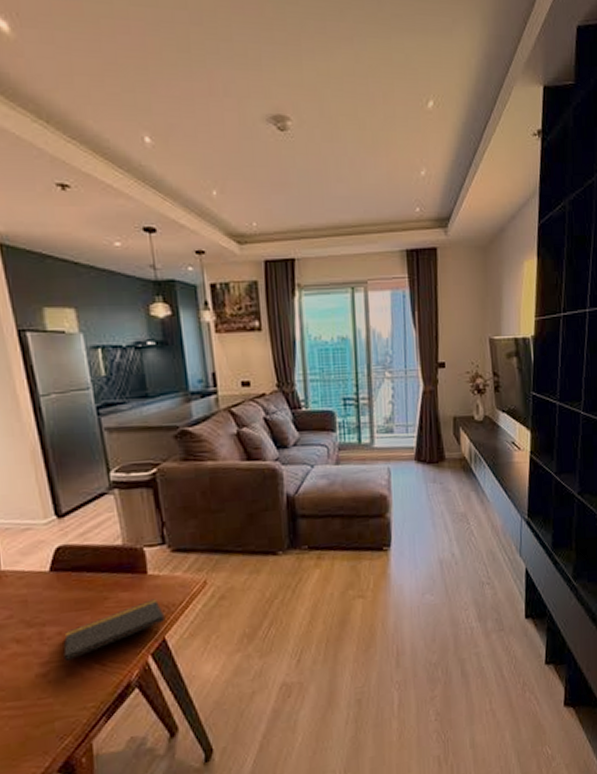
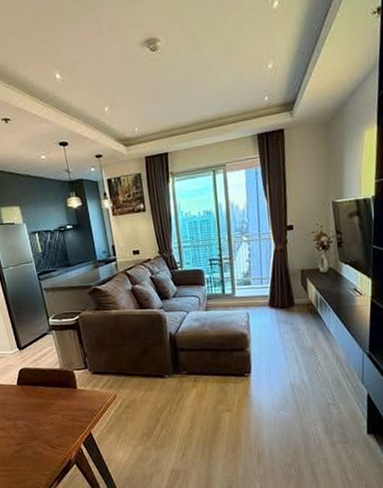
notepad: present [63,598,168,662] -> none [29,405,92,444]

